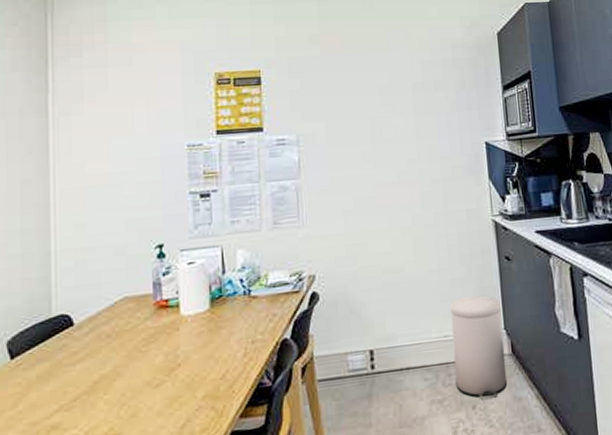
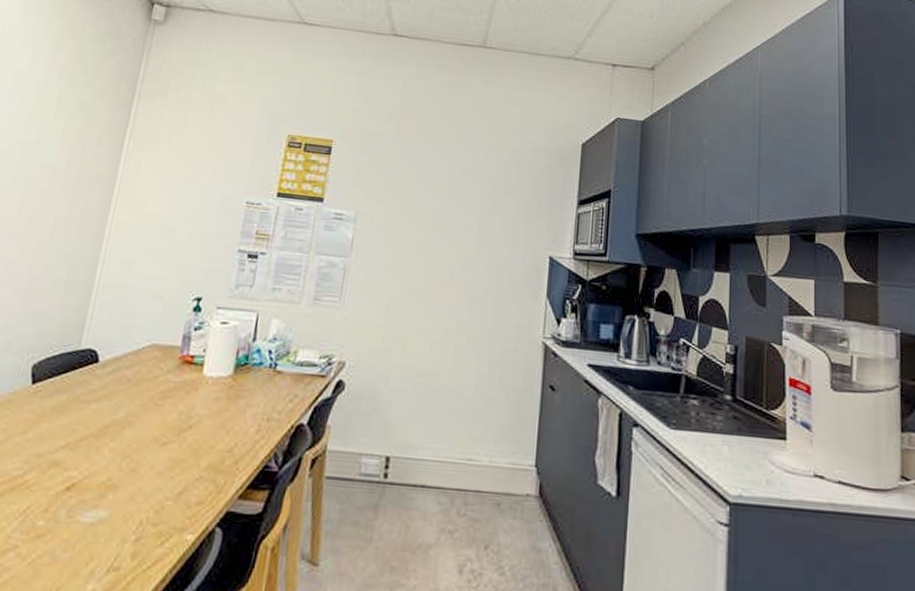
pedal bin: present [449,295,508,400] -> none [471,420,536,544]

